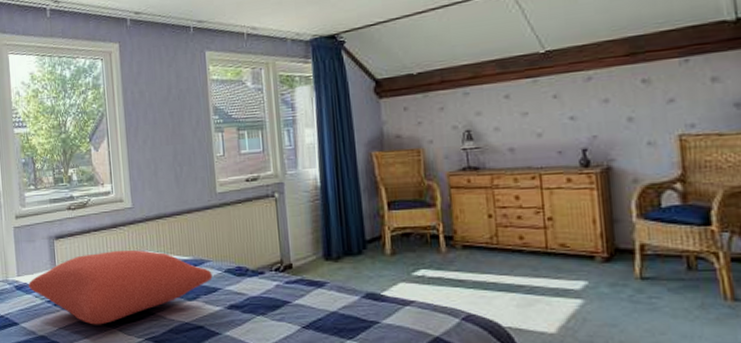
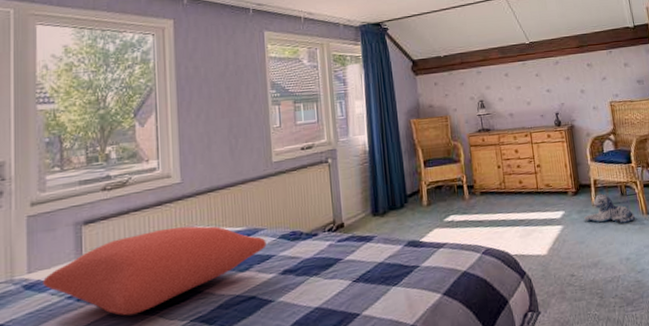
plush toy: none [618,262,712,308] -> present [583,192,636,224]

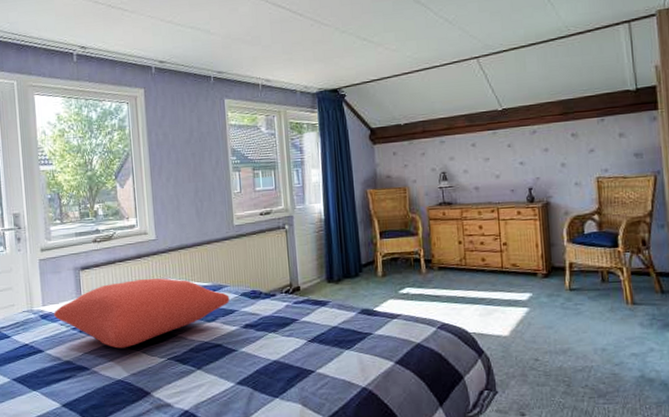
plush toy: present [583,192,636,224] -> none [553,277,618,312]

